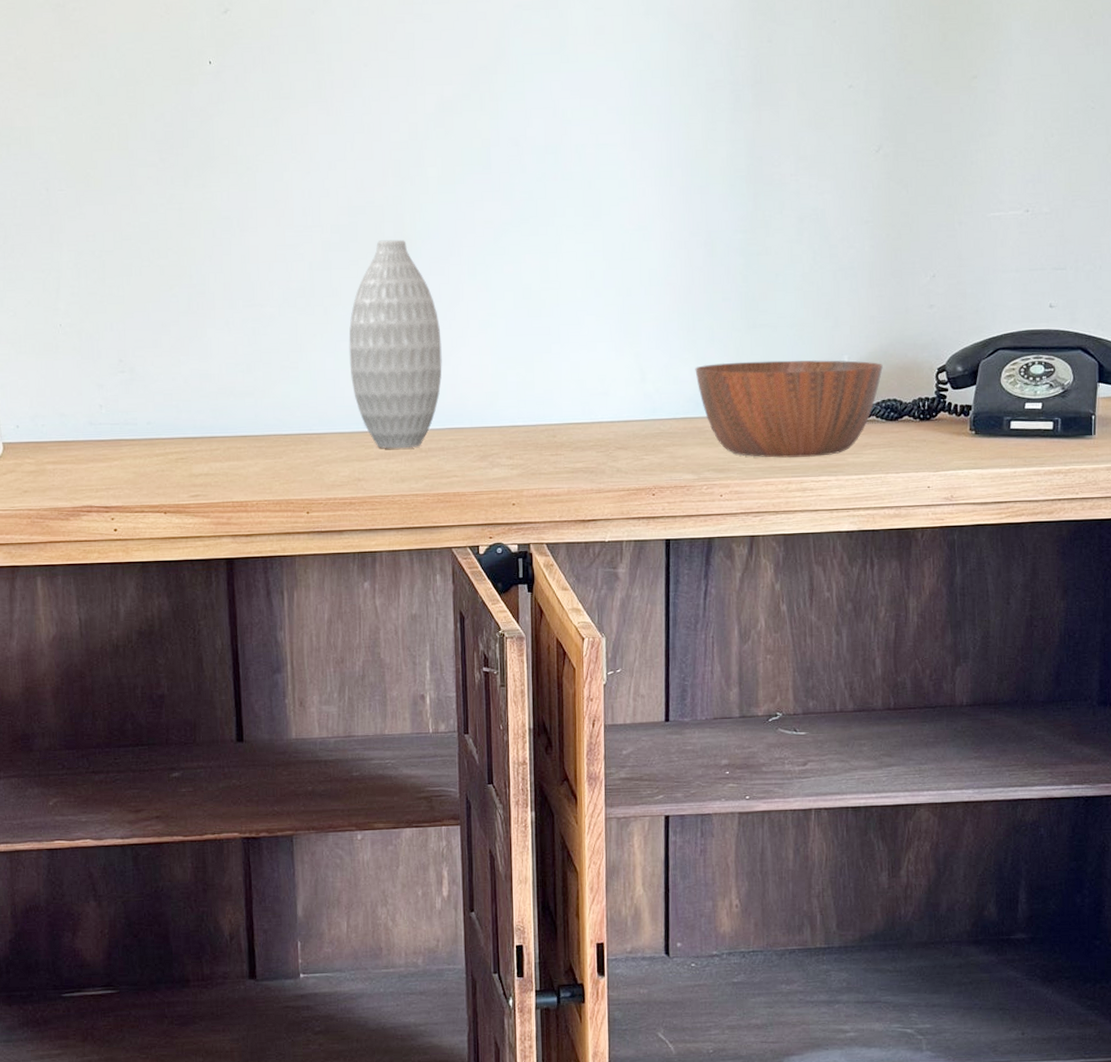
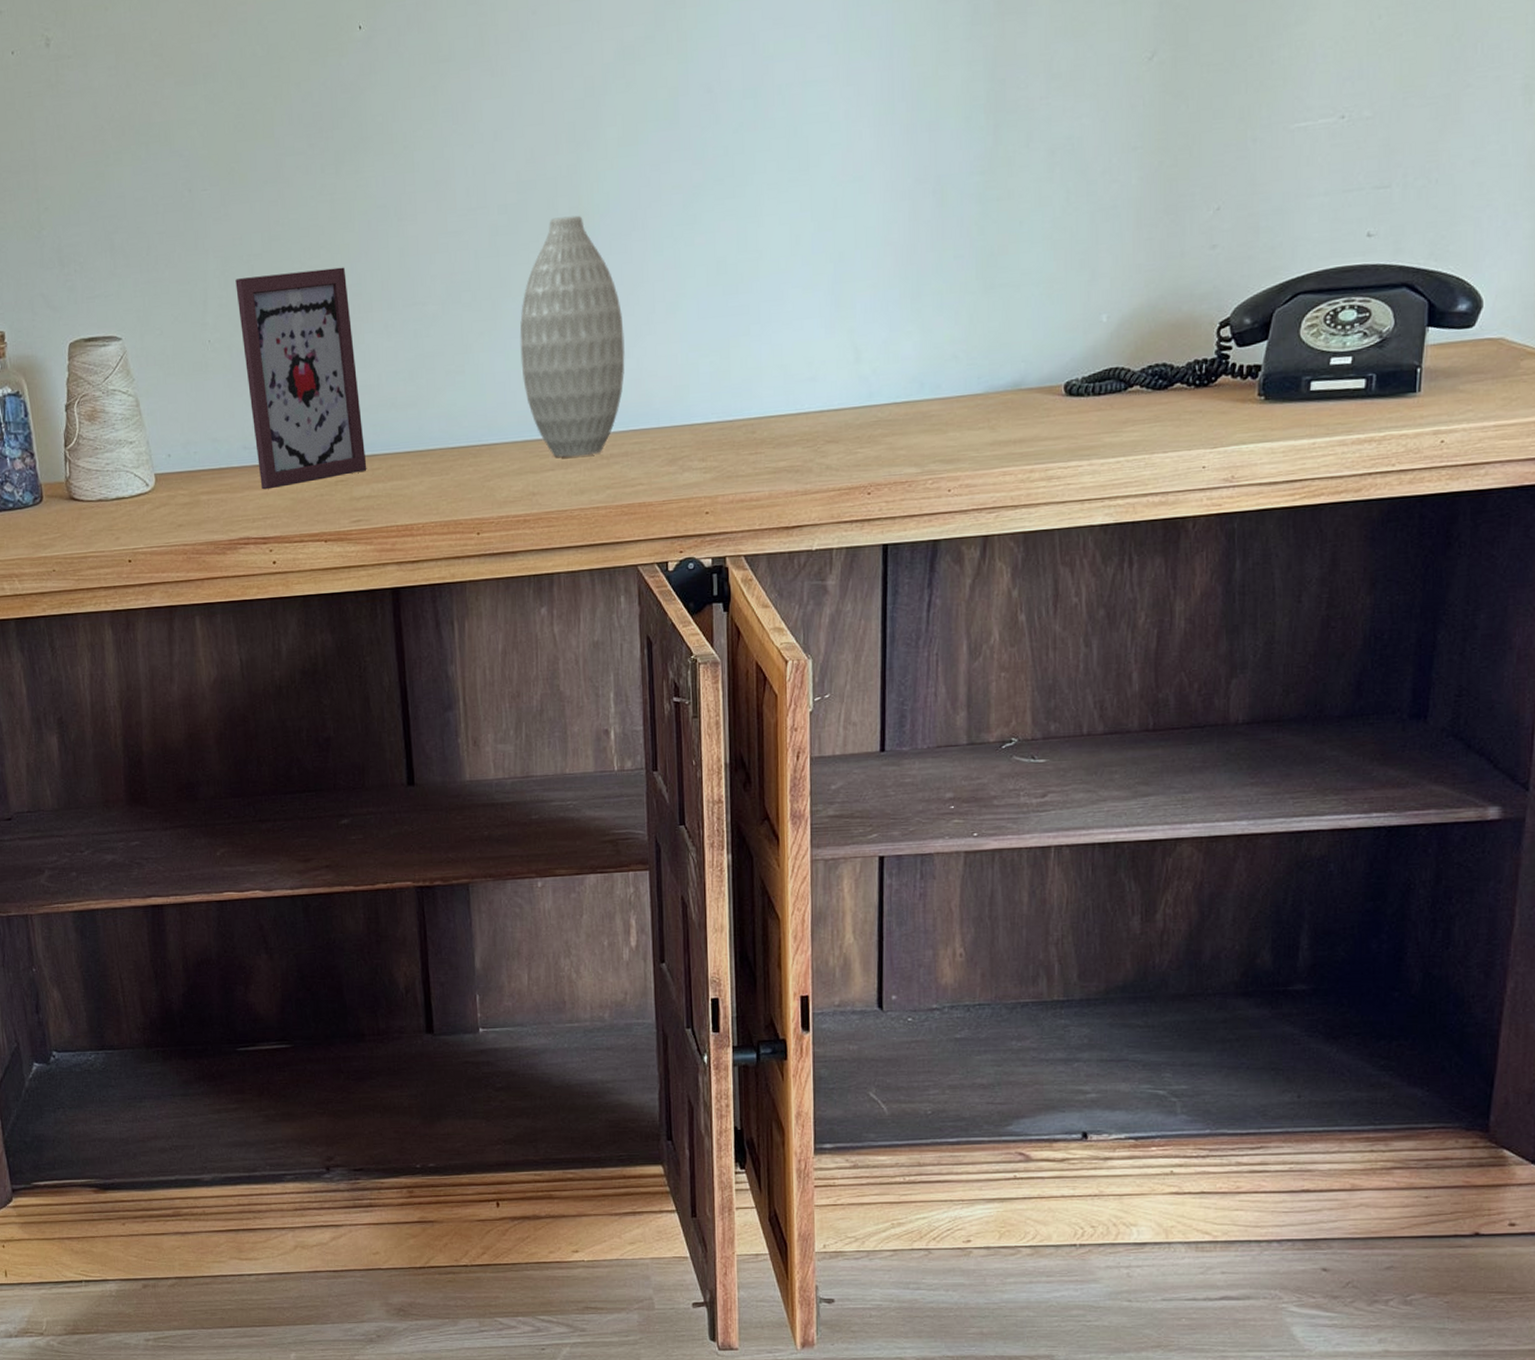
picture frame: none [87,268,206,463] -> present [235,267,367,490]
bowl: present [695,359,883,459] -> none [919,320,1150,443]

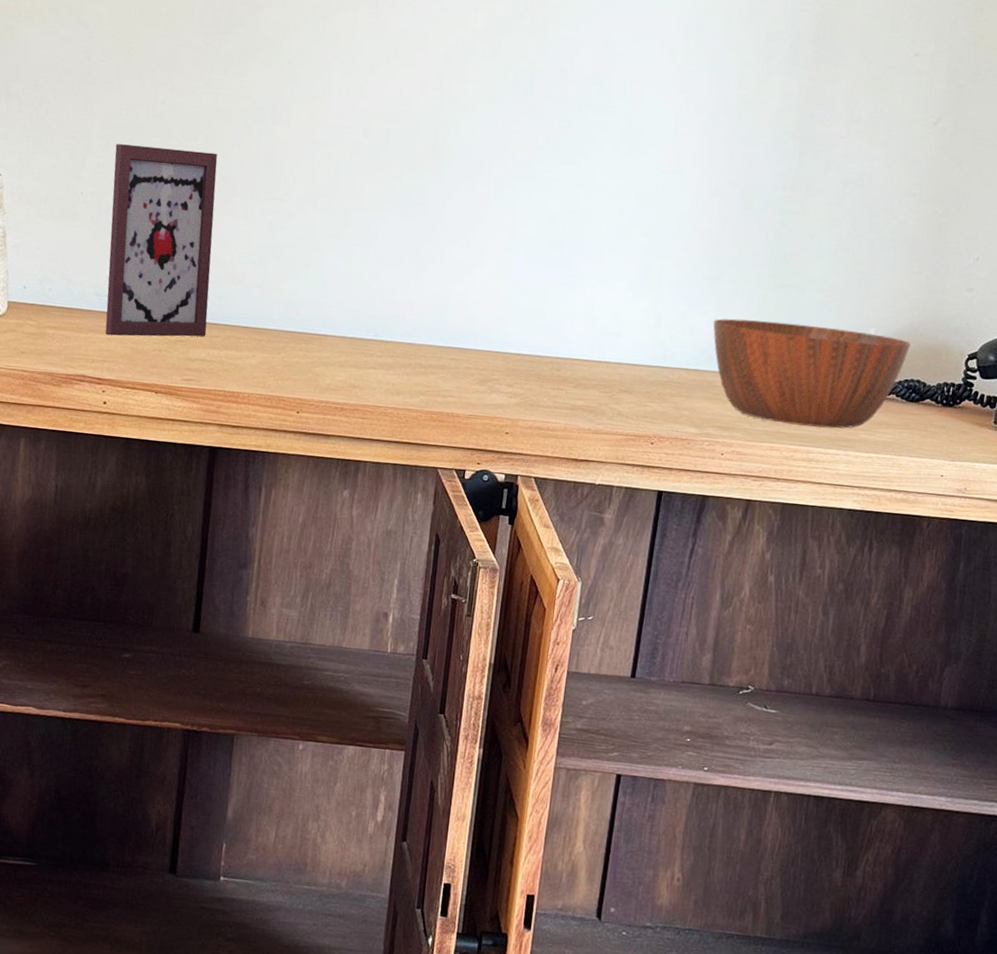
vase: present [519,215,625,457] -> none [361,150,459,362]
bowl: none [919,320,1150,443] -> present [713,318,911,429]

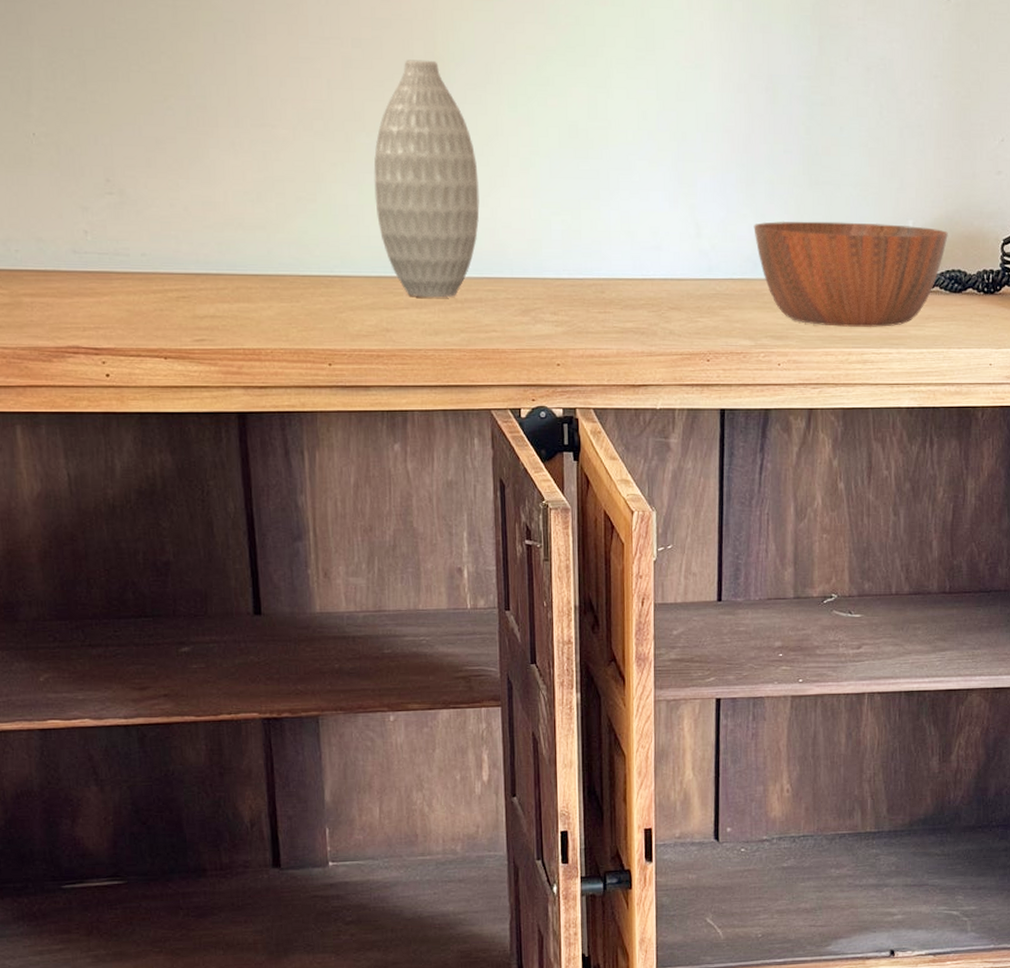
picture frame: present [105,144,218,337] -> none [64,72,212,298]
vase: none [361,150,459,362] -> present [374,59,480,298]

